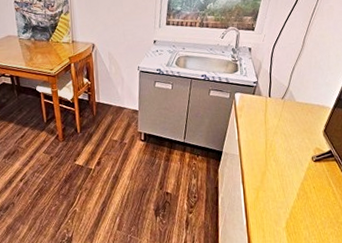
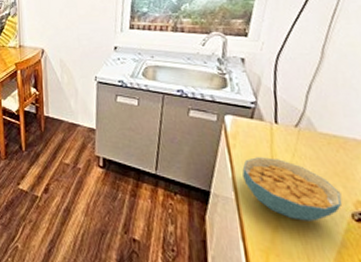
cereal bowl: none [245,123,307,165] -> present [242,157,343,222]

